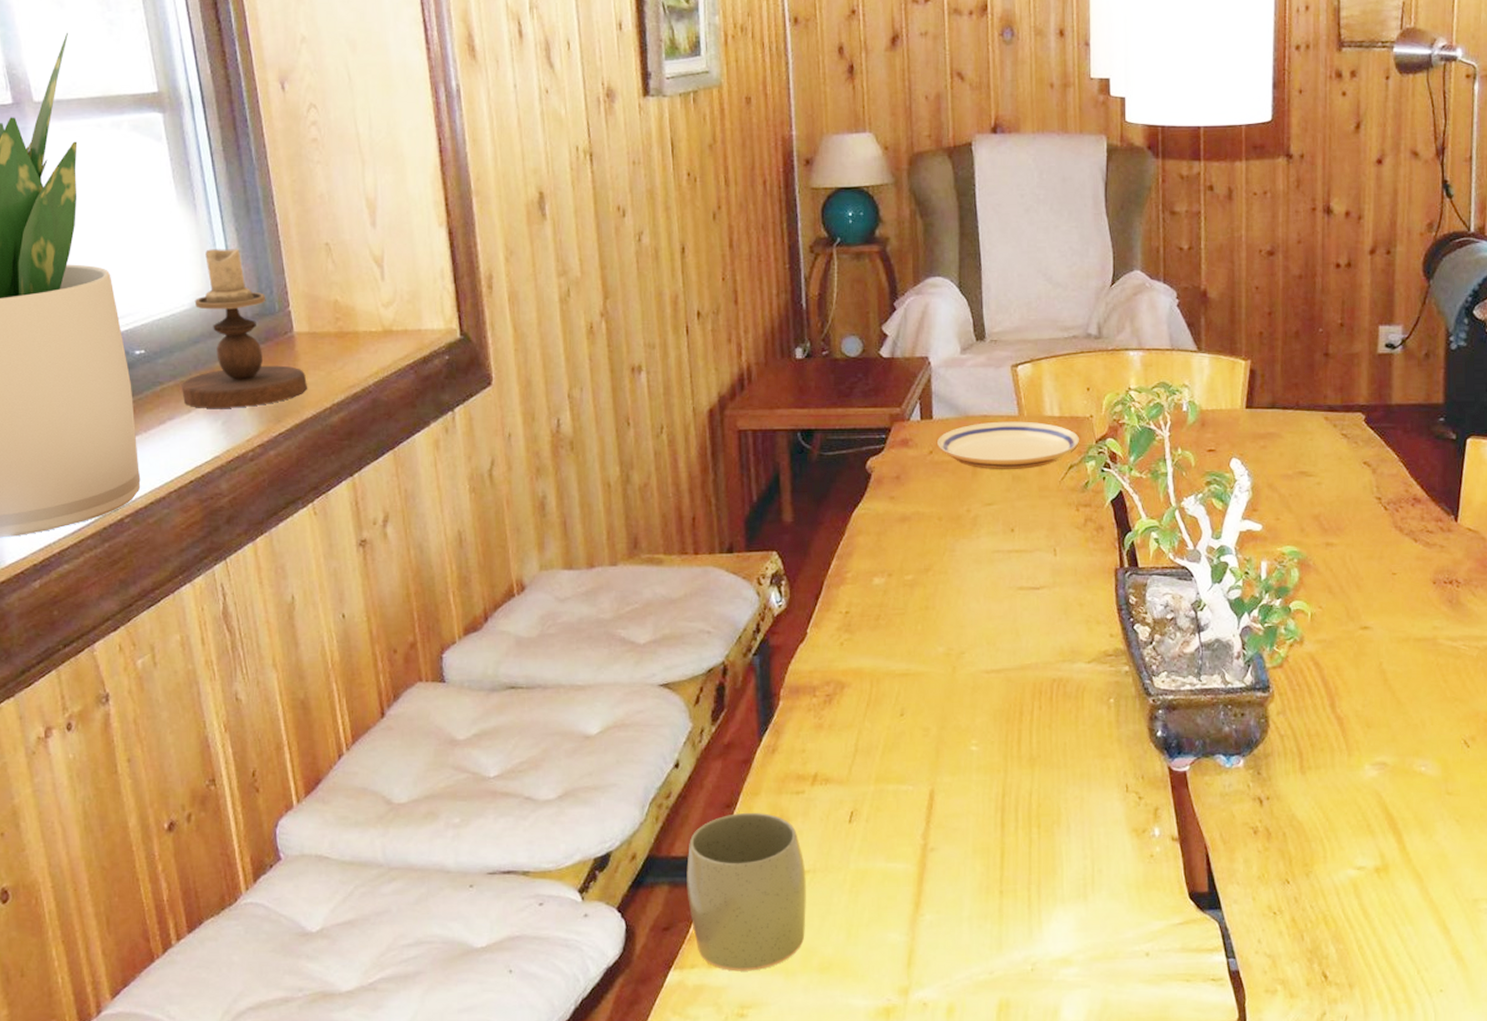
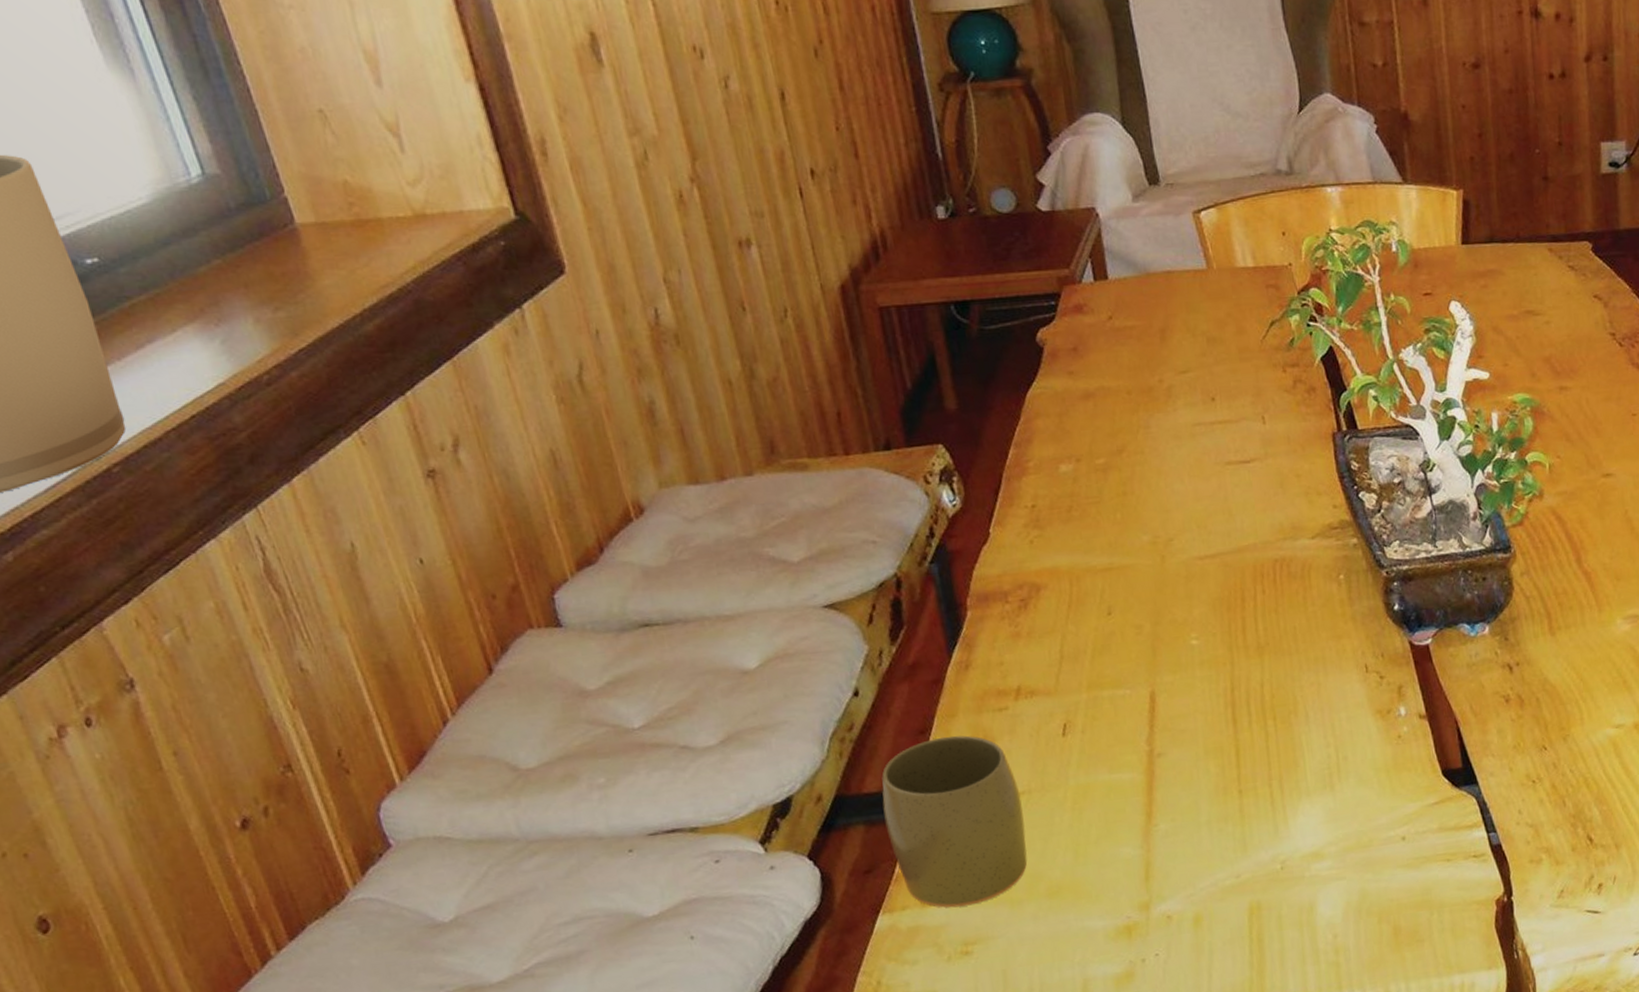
candlestick: present [181,249,307,408] -> none [154,123,326,326]
plate: present [937,421,1079,470] -> none [1116,275,1279,333]

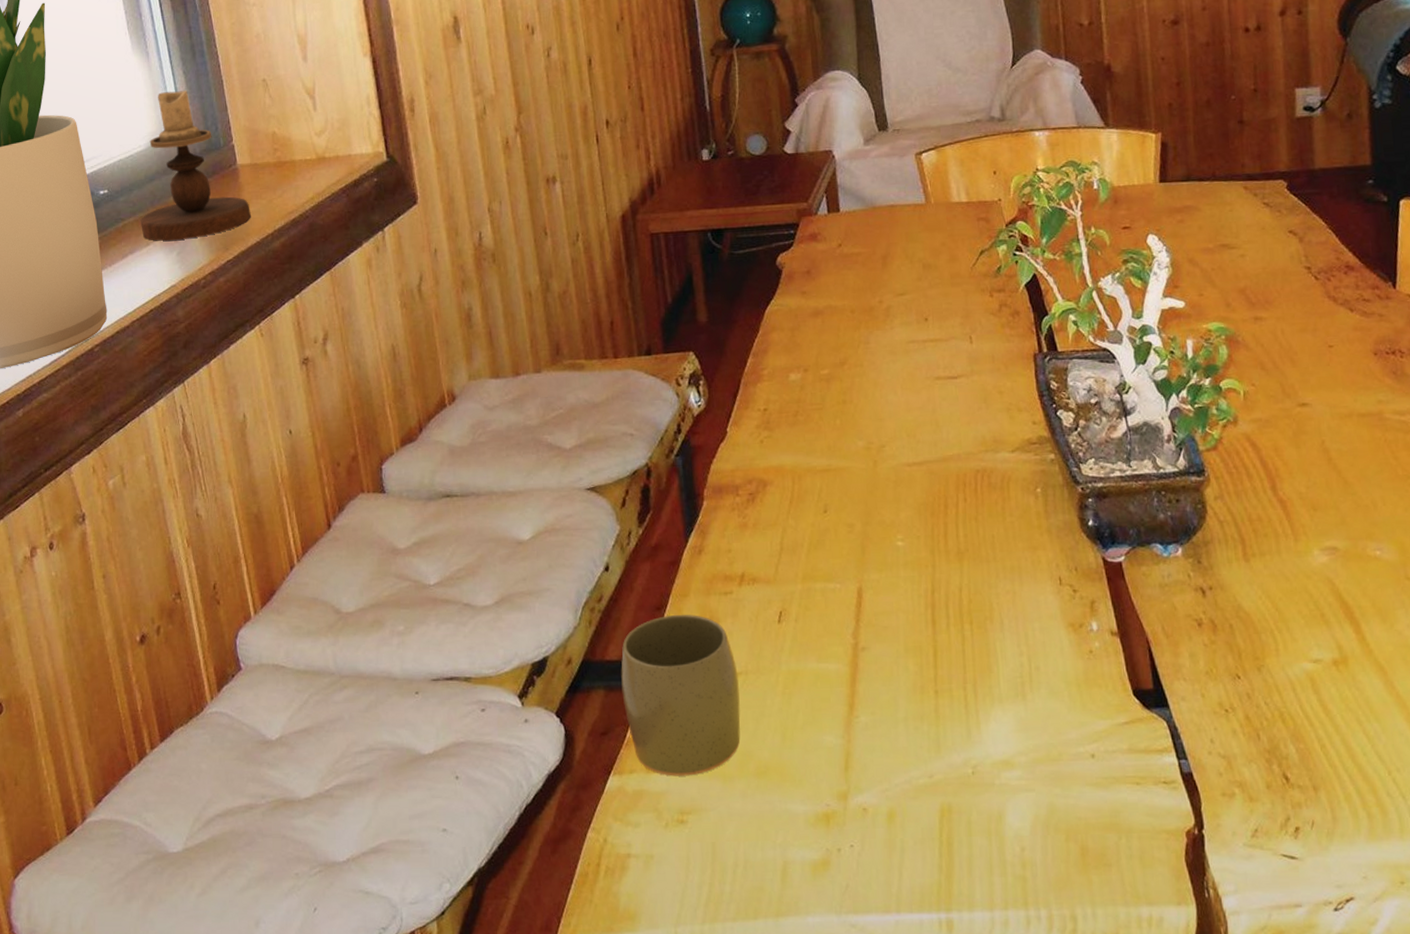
candlestick: none [154,123,326,326] -> present [140,90,251,241]

